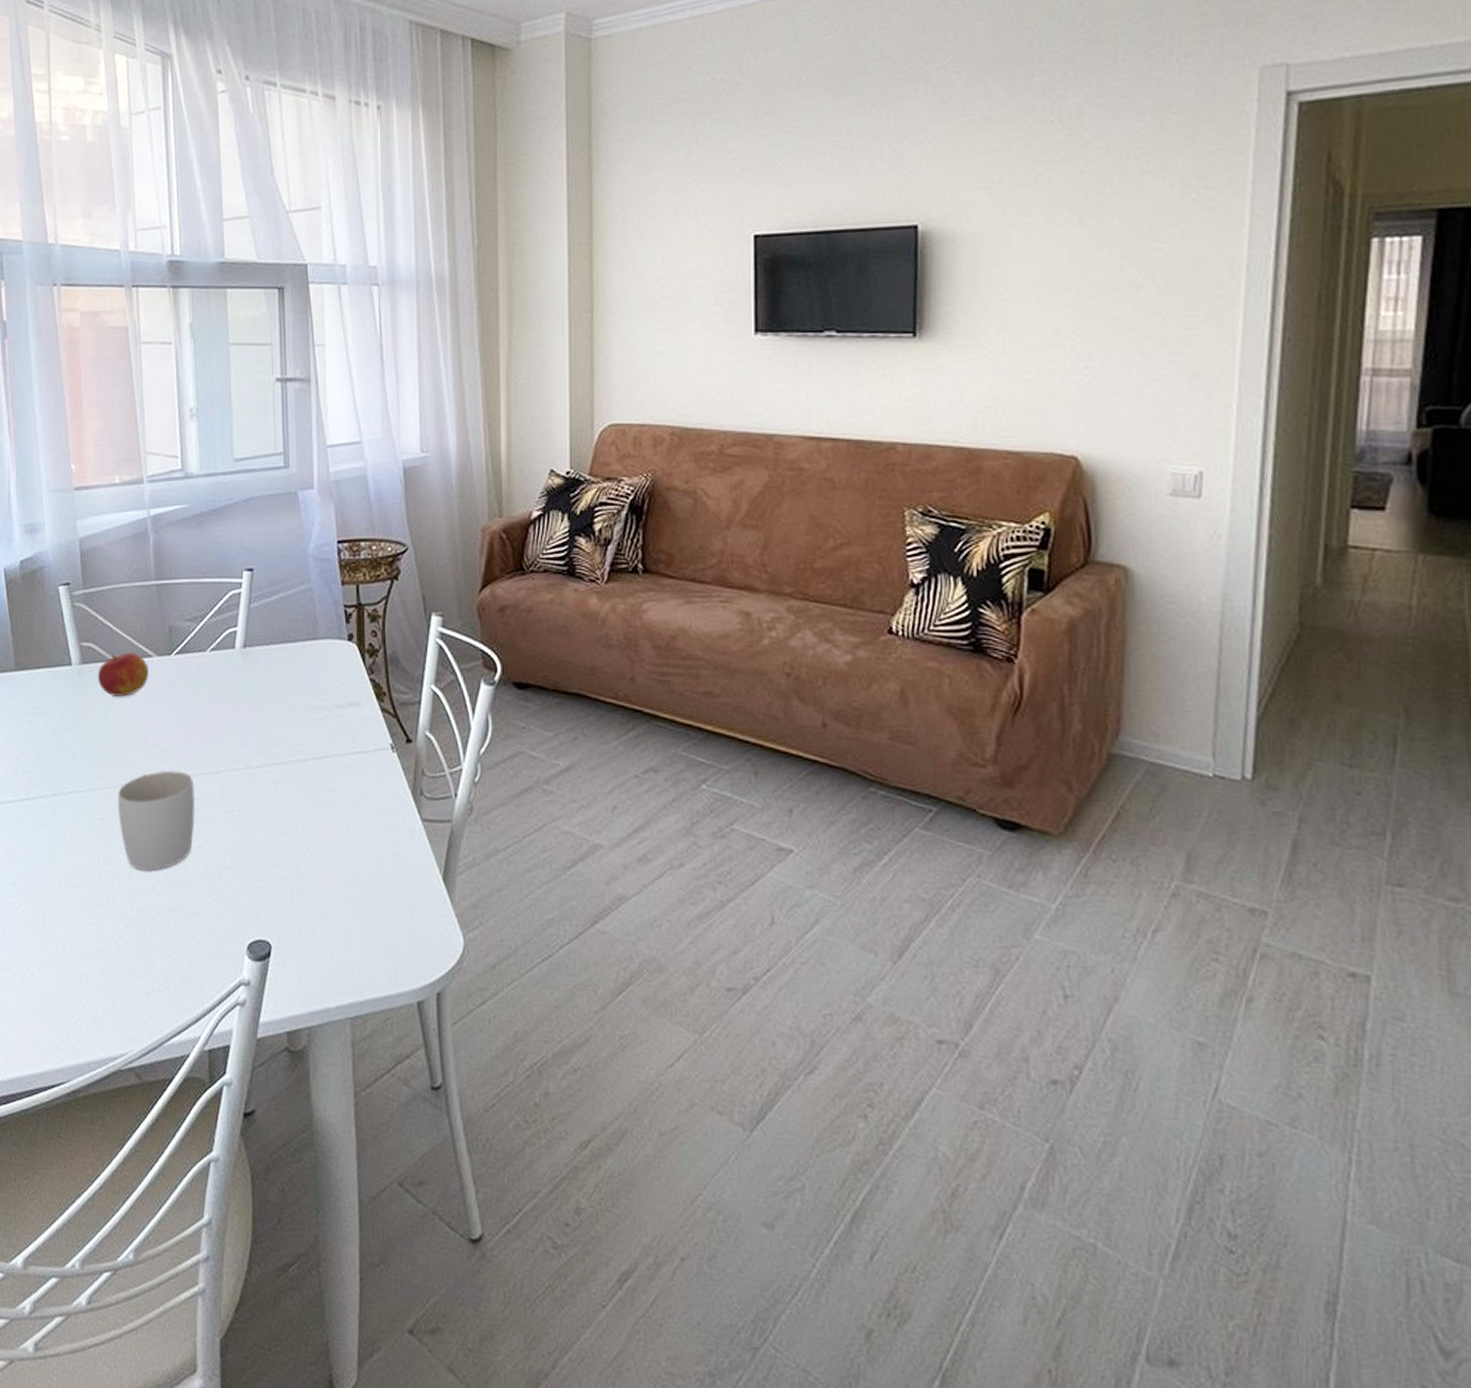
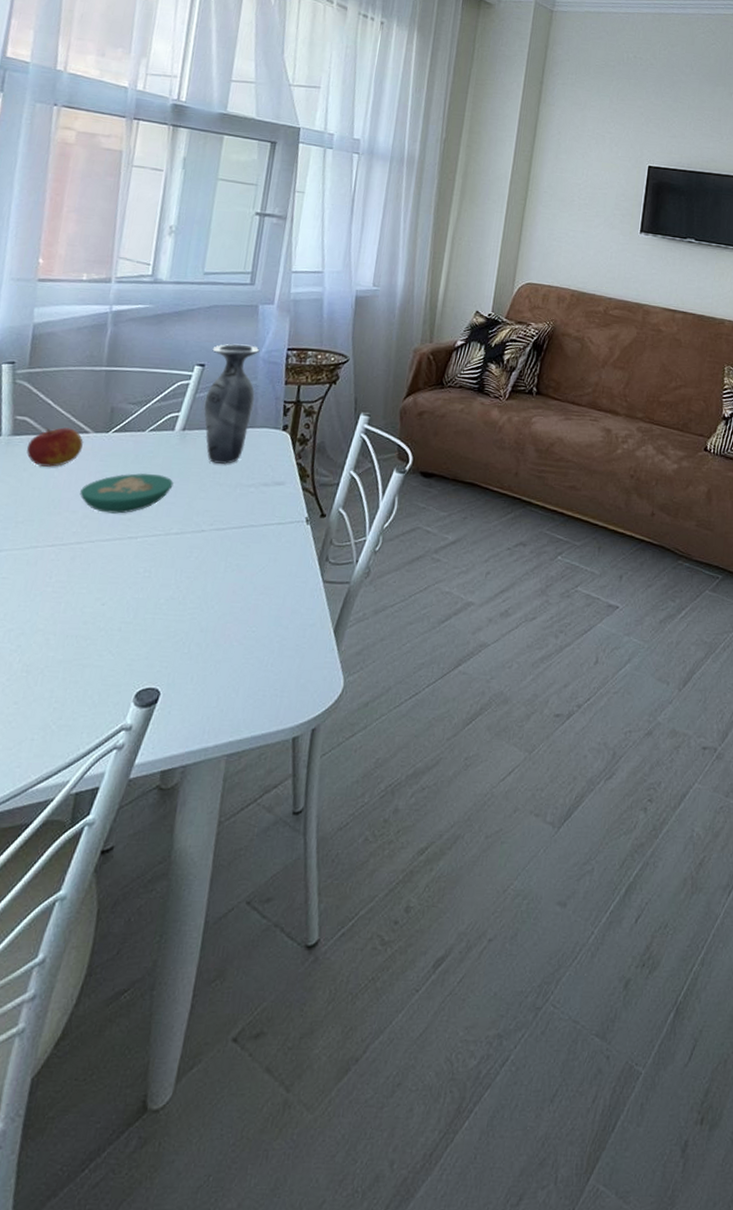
mug: present [117,770,196,871] -> none [22,534,110,627]
bowl: none [156,698,245,746] -> present [80,472,174,514]
vase: none [258,541,313,684] -> present [203,344,260,464]

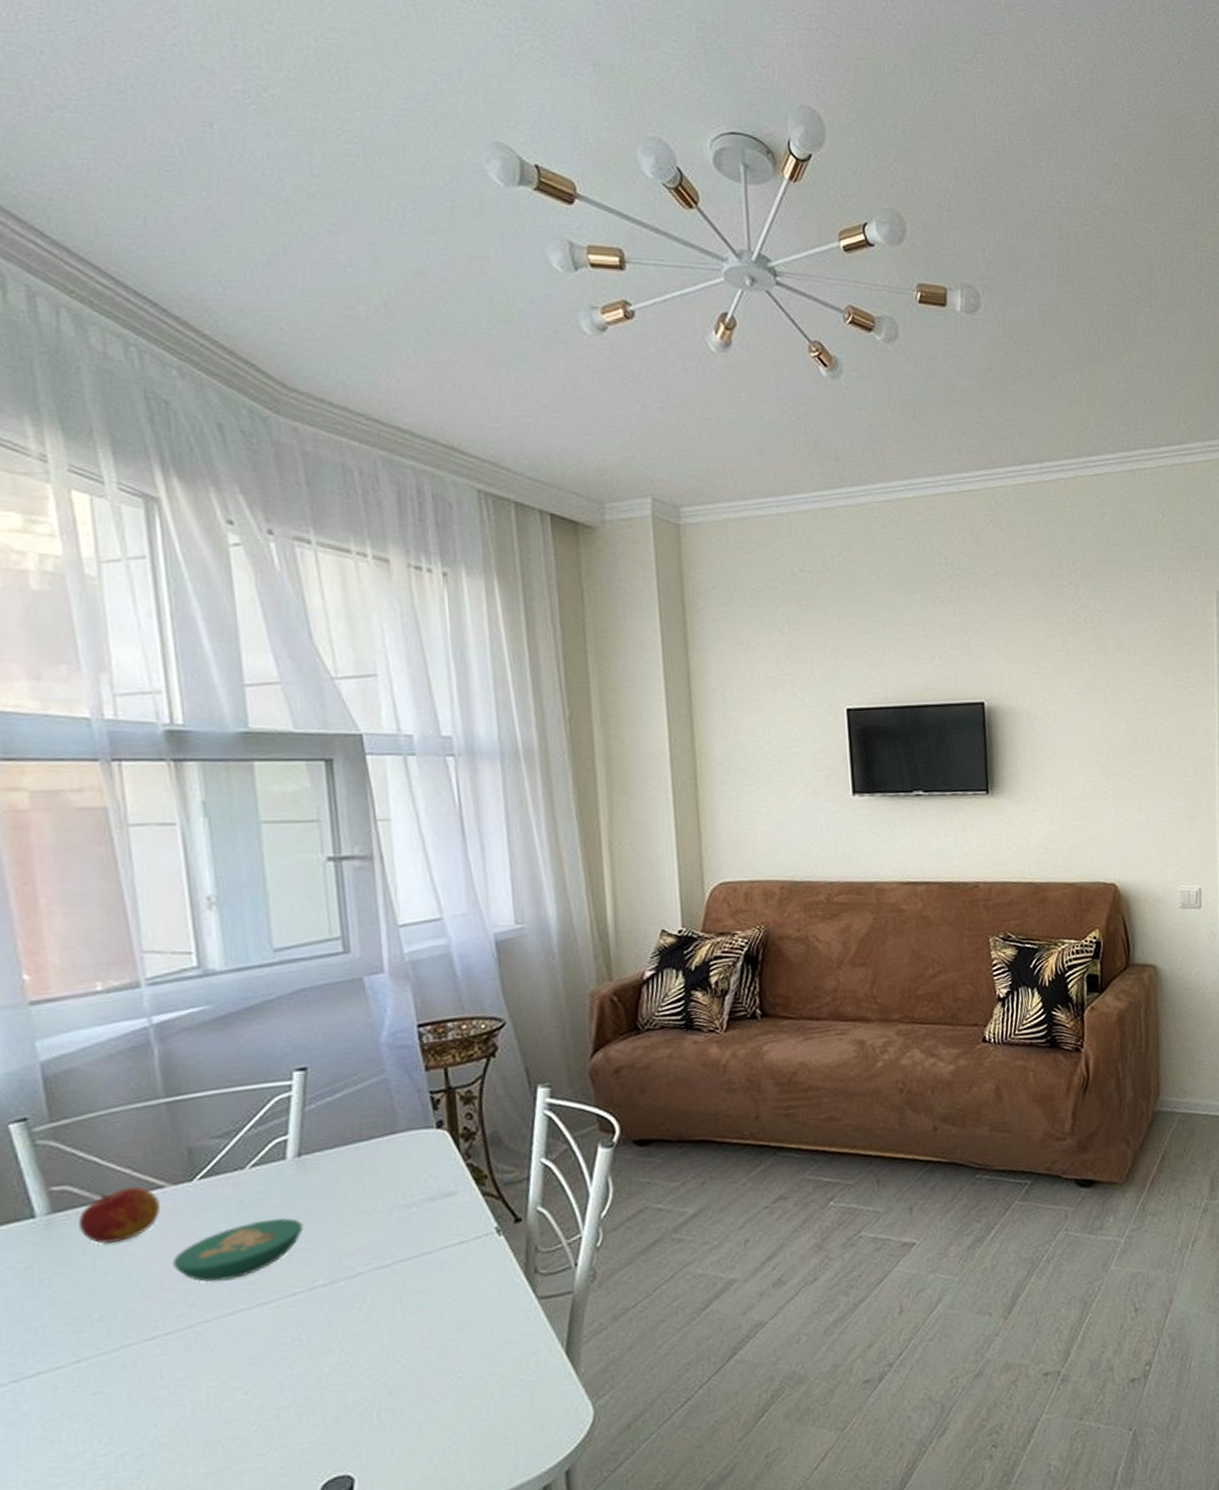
vase: present [203,344,260,464] -> none [312,1030,390,1188]

